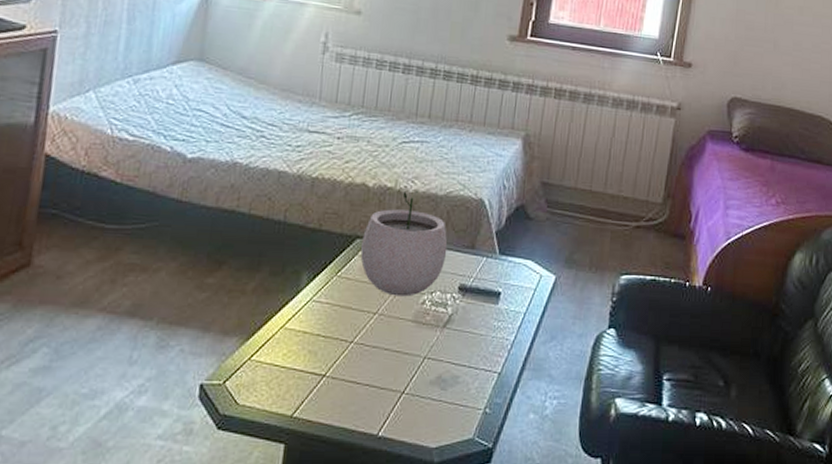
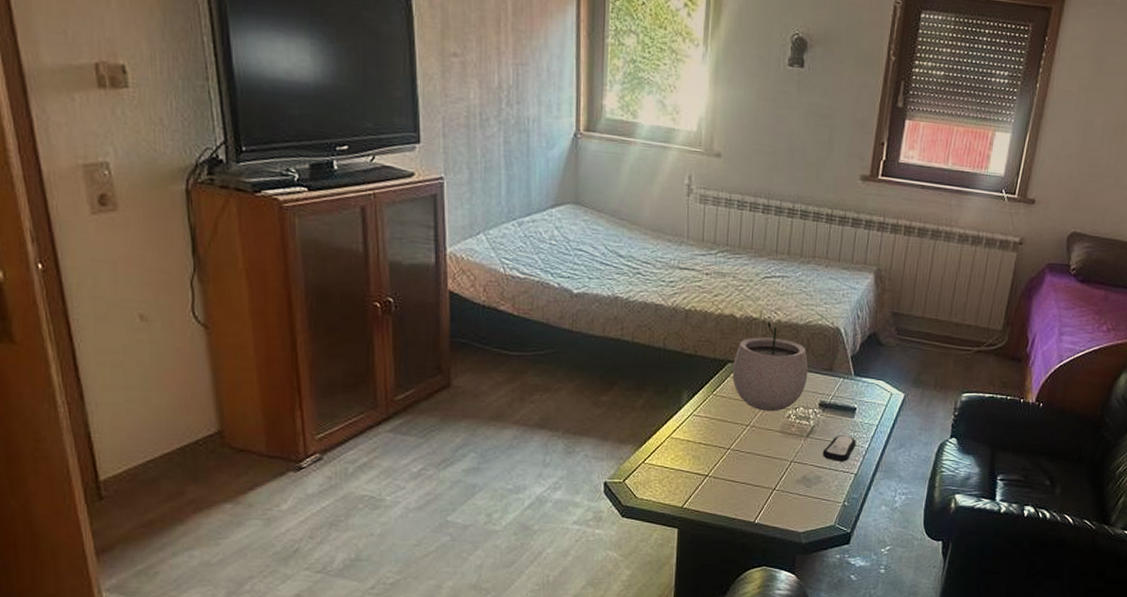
remote control: none [460,325,501,358] -> present [822,435,857,462]

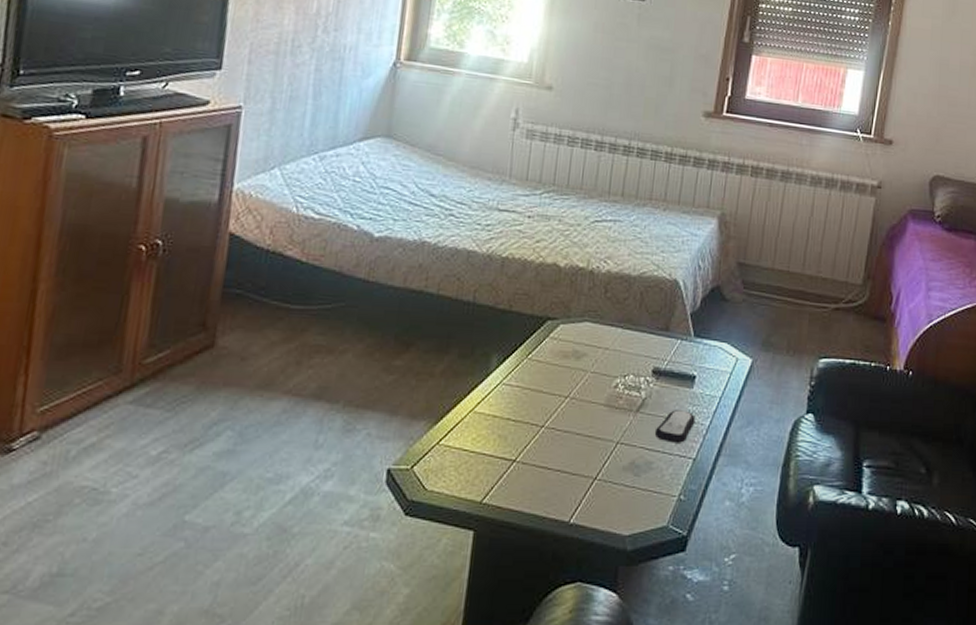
plant pot: present [732,320,809,412] -> none [551,270,641,380]

